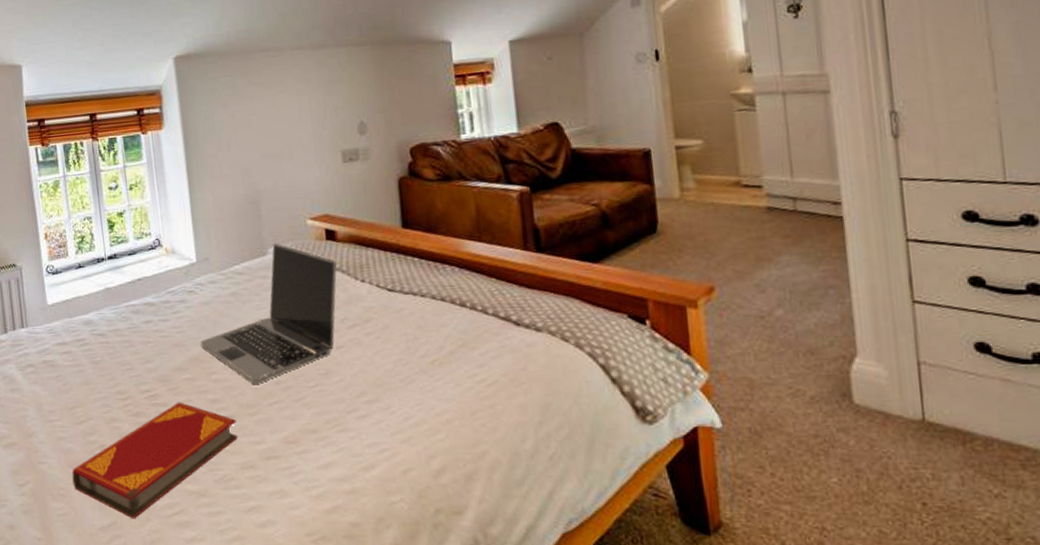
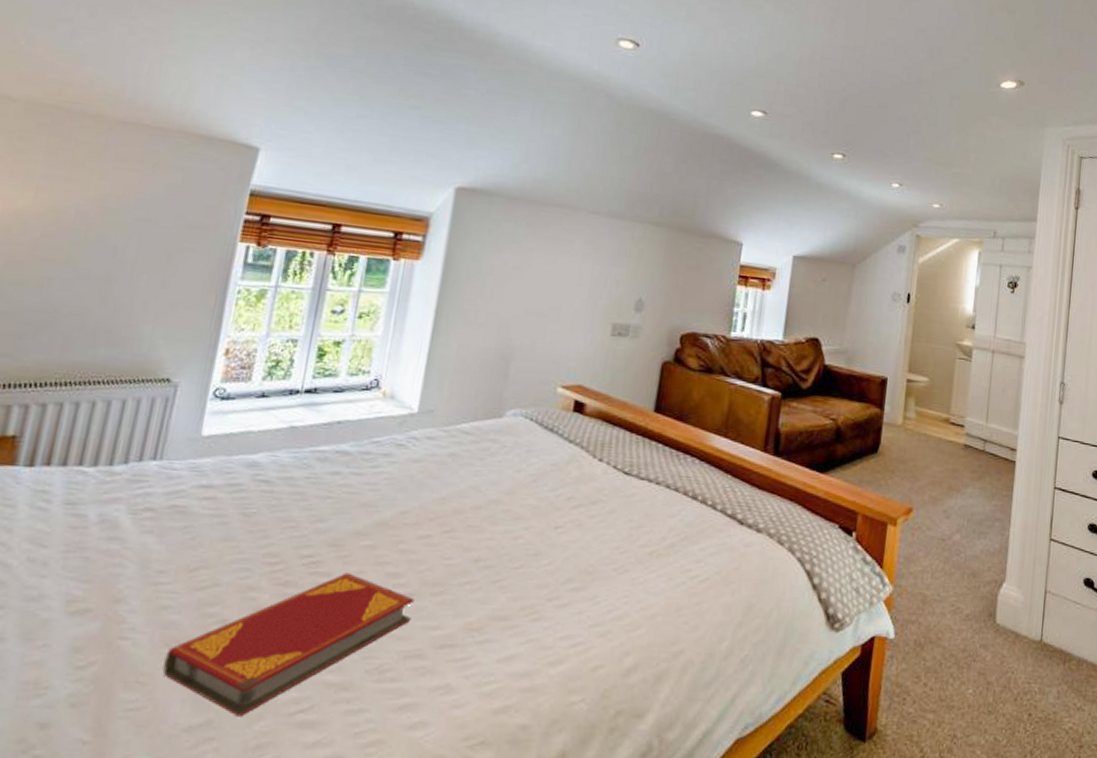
laptop: present [200,242,337,384] -> none [395,405,578,560]

